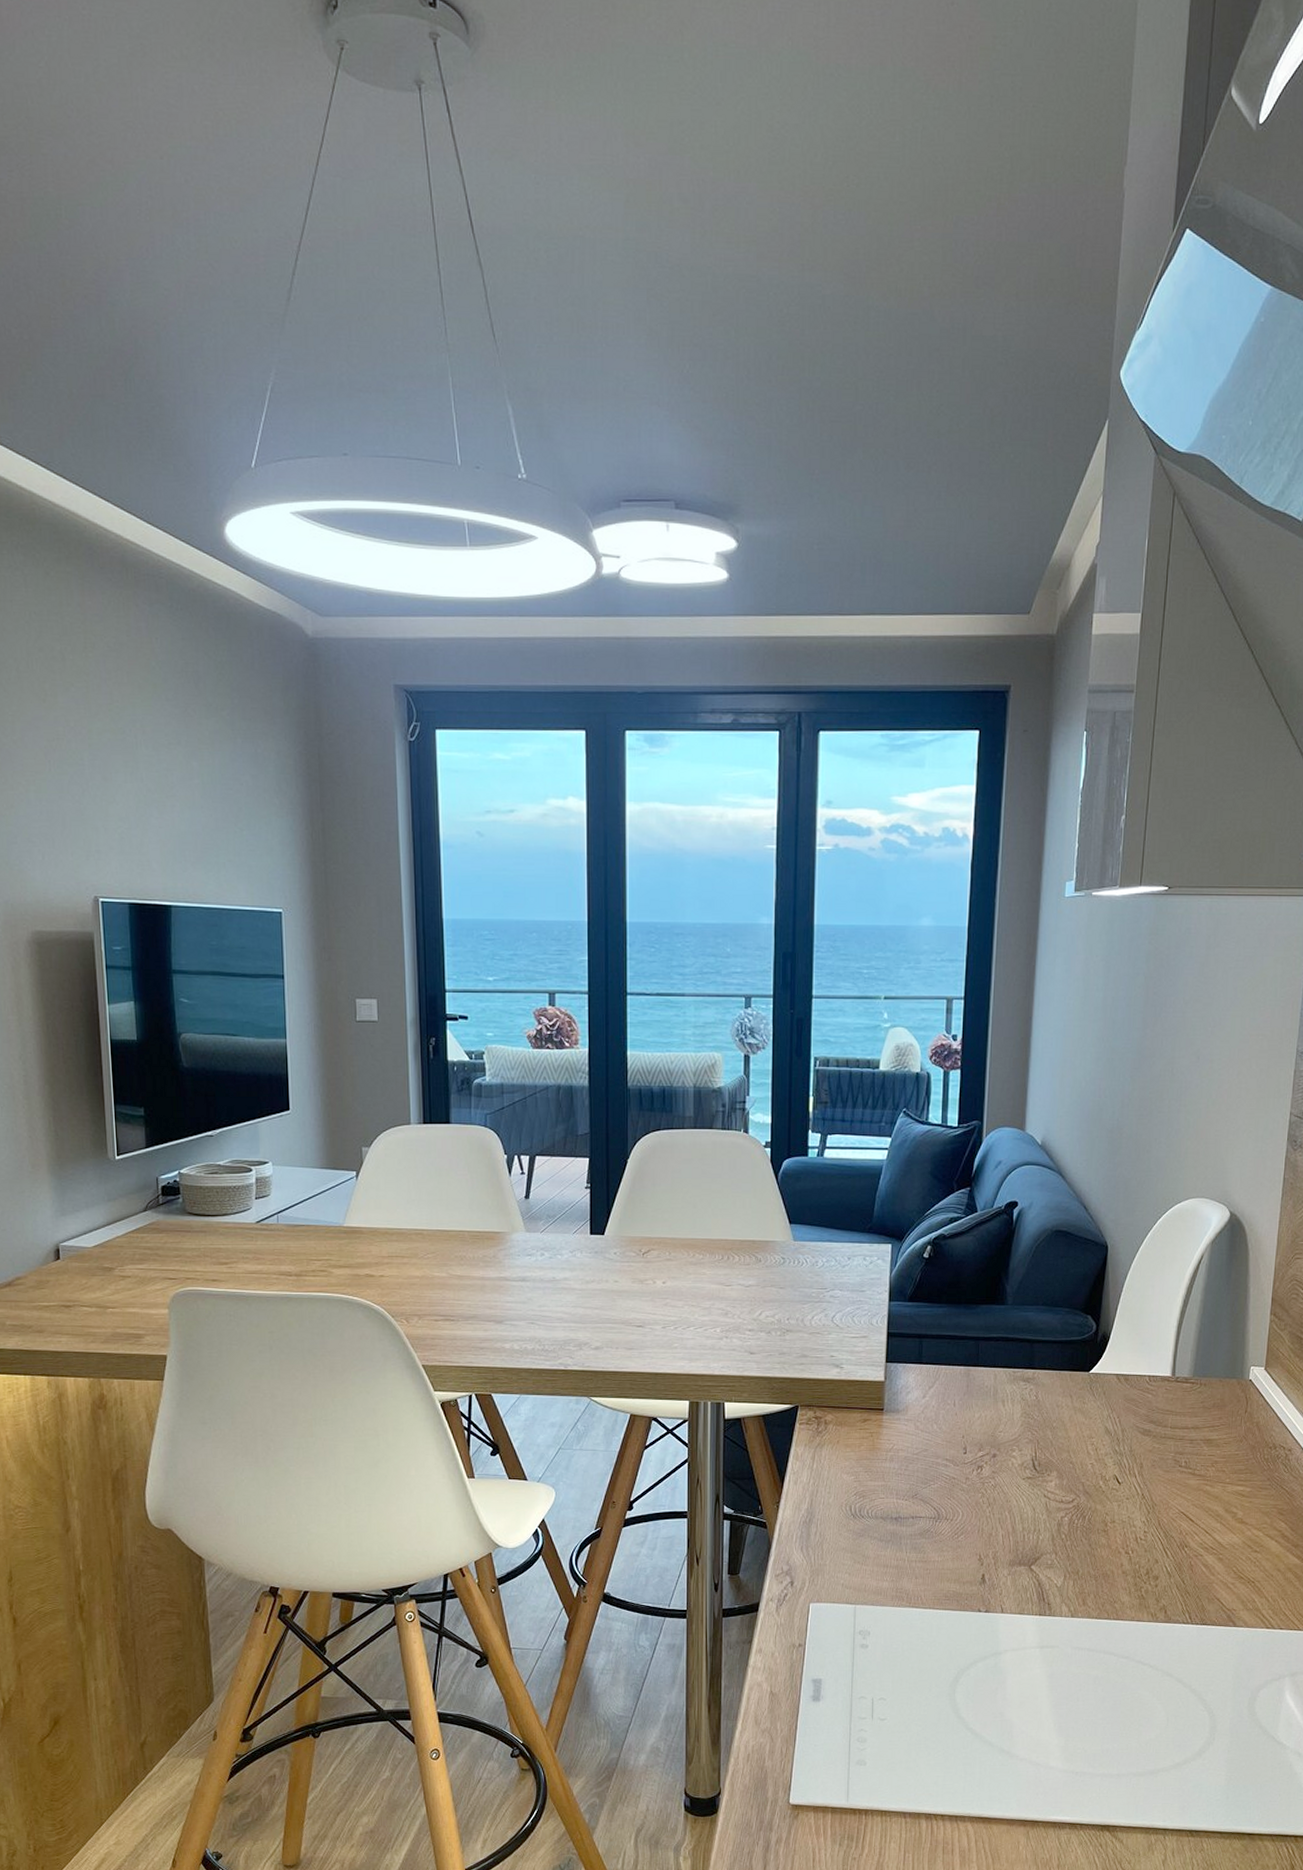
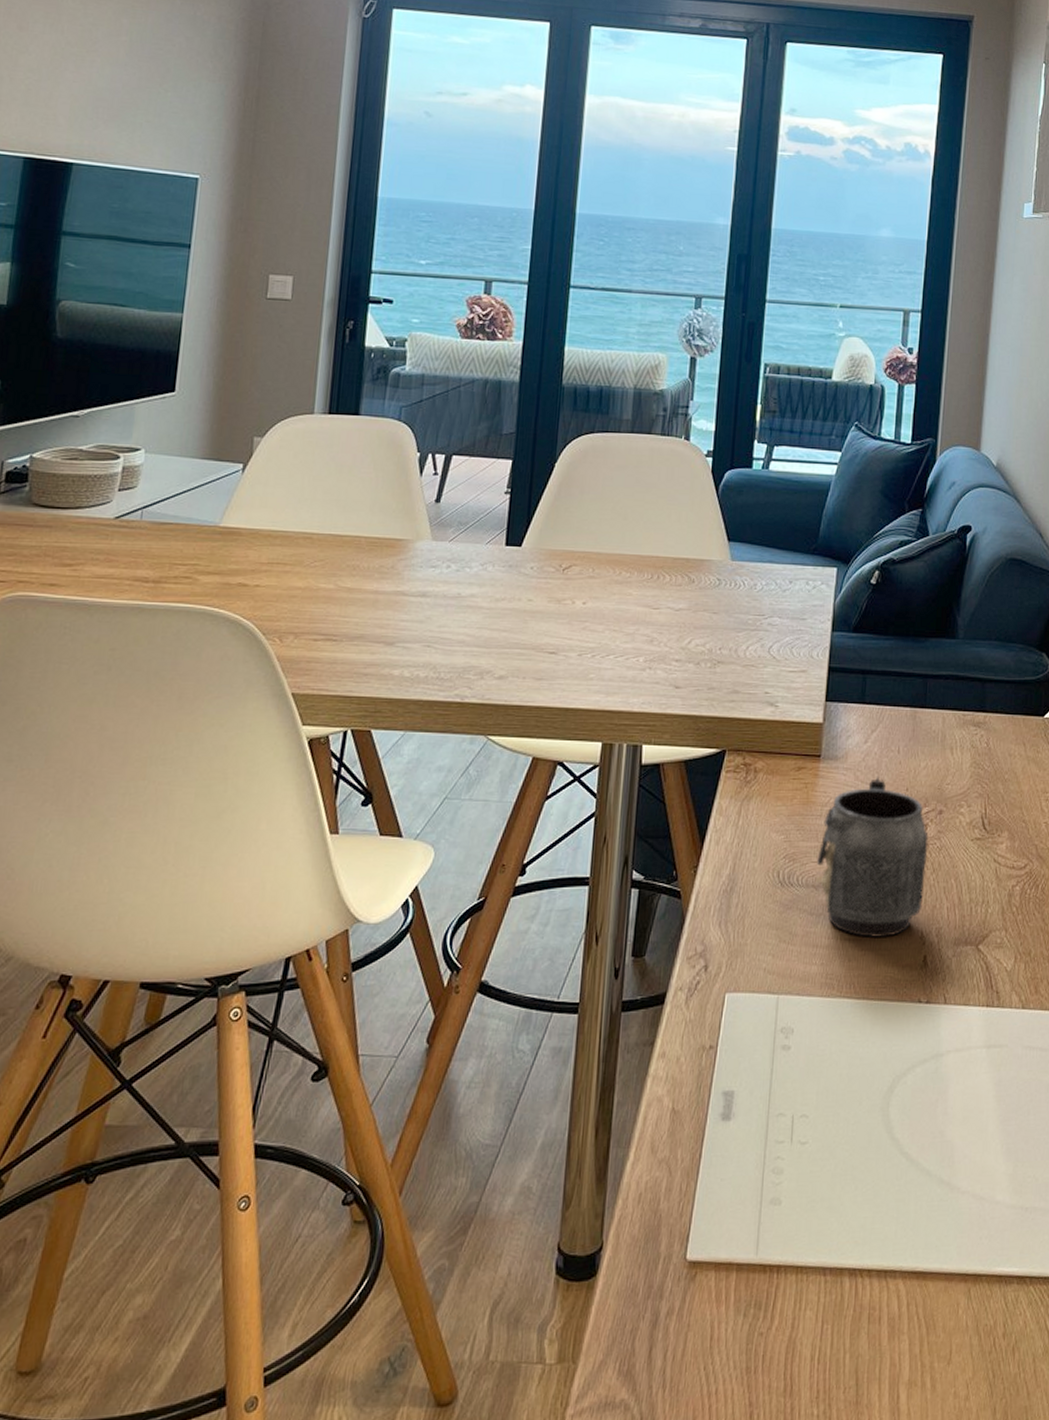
mug: none [883,1425,984,1560] -> present [816,776,929,939]

